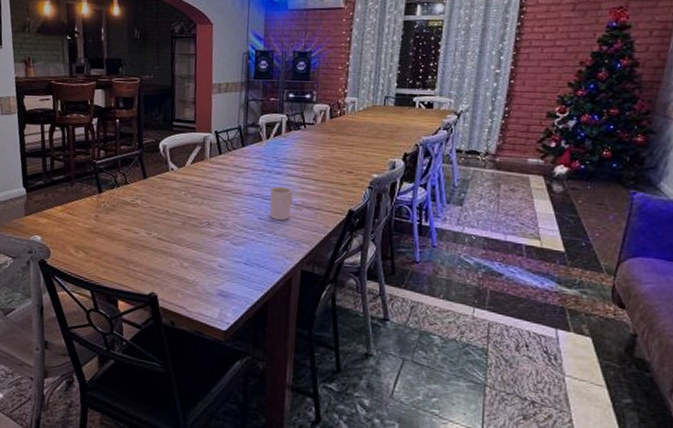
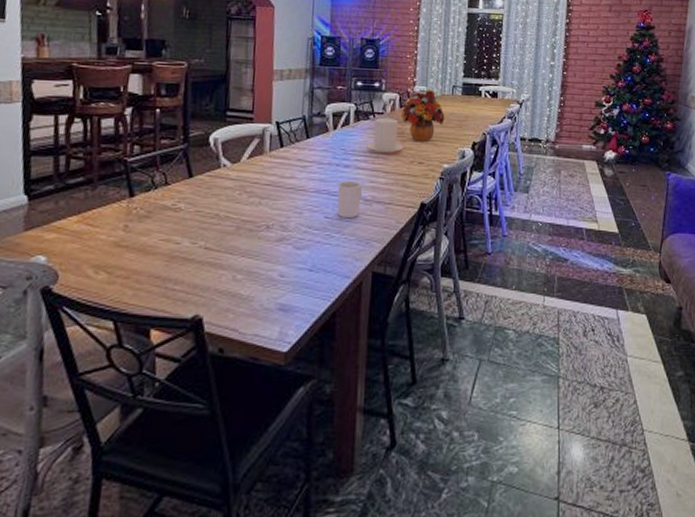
candle: none [297,128,333,162] -> present [366,118,404,153]
flower arrangement: none [331,99,376,153] -> present [400,88,445,143]

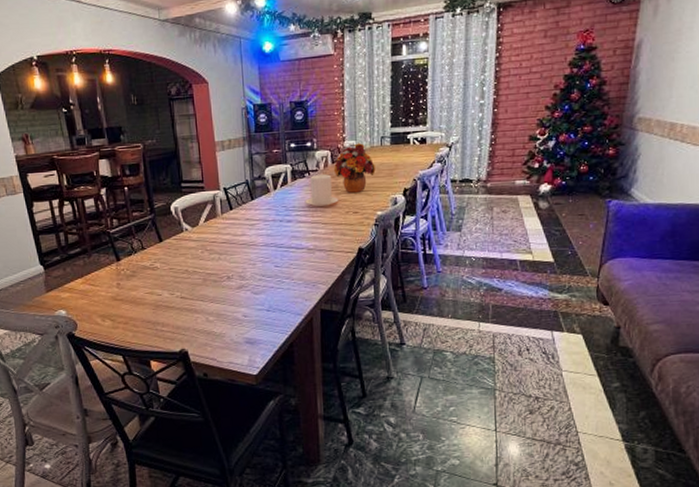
cup: present [337,181,363,219] -> none [283,234,306,267]

